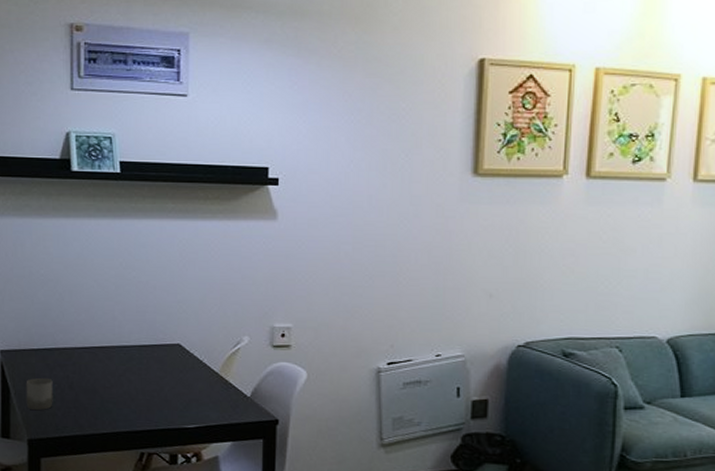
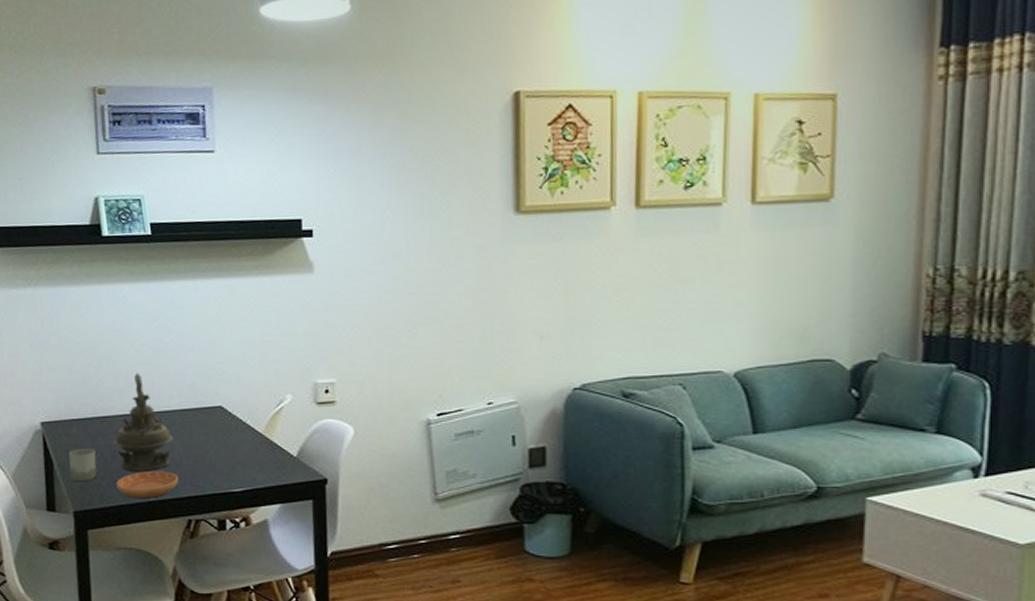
teapot: none [71,307,131,404] -> present [113,372,174,471]
saucer: none [72,403,134,430] -> present [116,471,179,498]

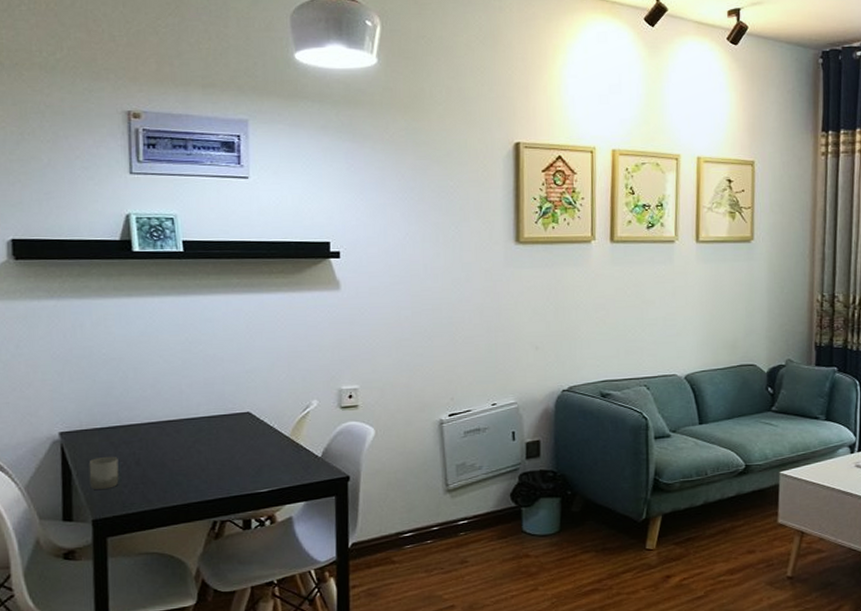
teapot: present [113,372,174,471] -> none [138,382,201,478]
saucer: present [116,471,179,498] -> none [140,476,205,503]

